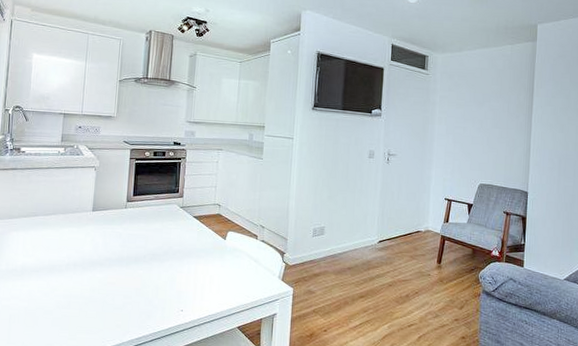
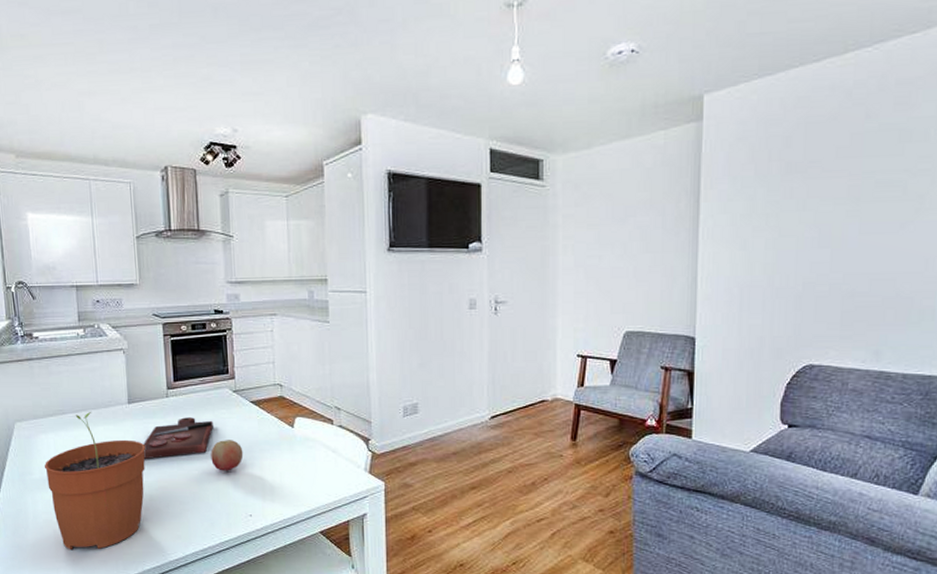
plant pot: none [11,216,101,334] -> present [45,412,145,551]
cutting board: none [98,226,161,259] -> present [143,417,213,459]
fruit: none [155,246,183,272] -> present [211,440,244,471]

